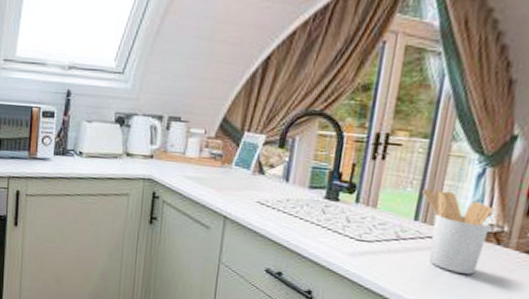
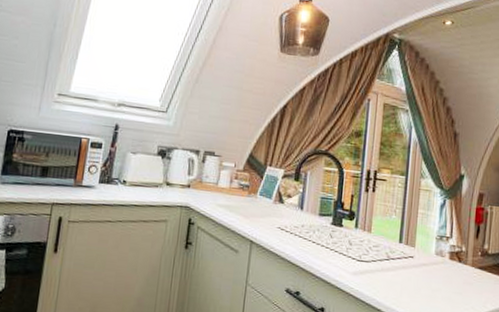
utensil holder: present [422,188,494,274] -> none [403,216,454,288]

